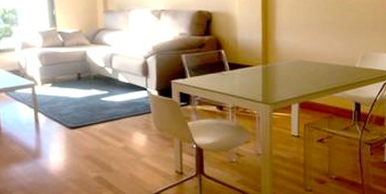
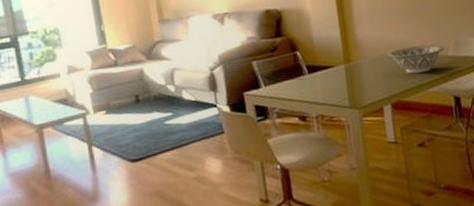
decorative bowl: none [301,55,353,79] -> present [387,44,444,74]

